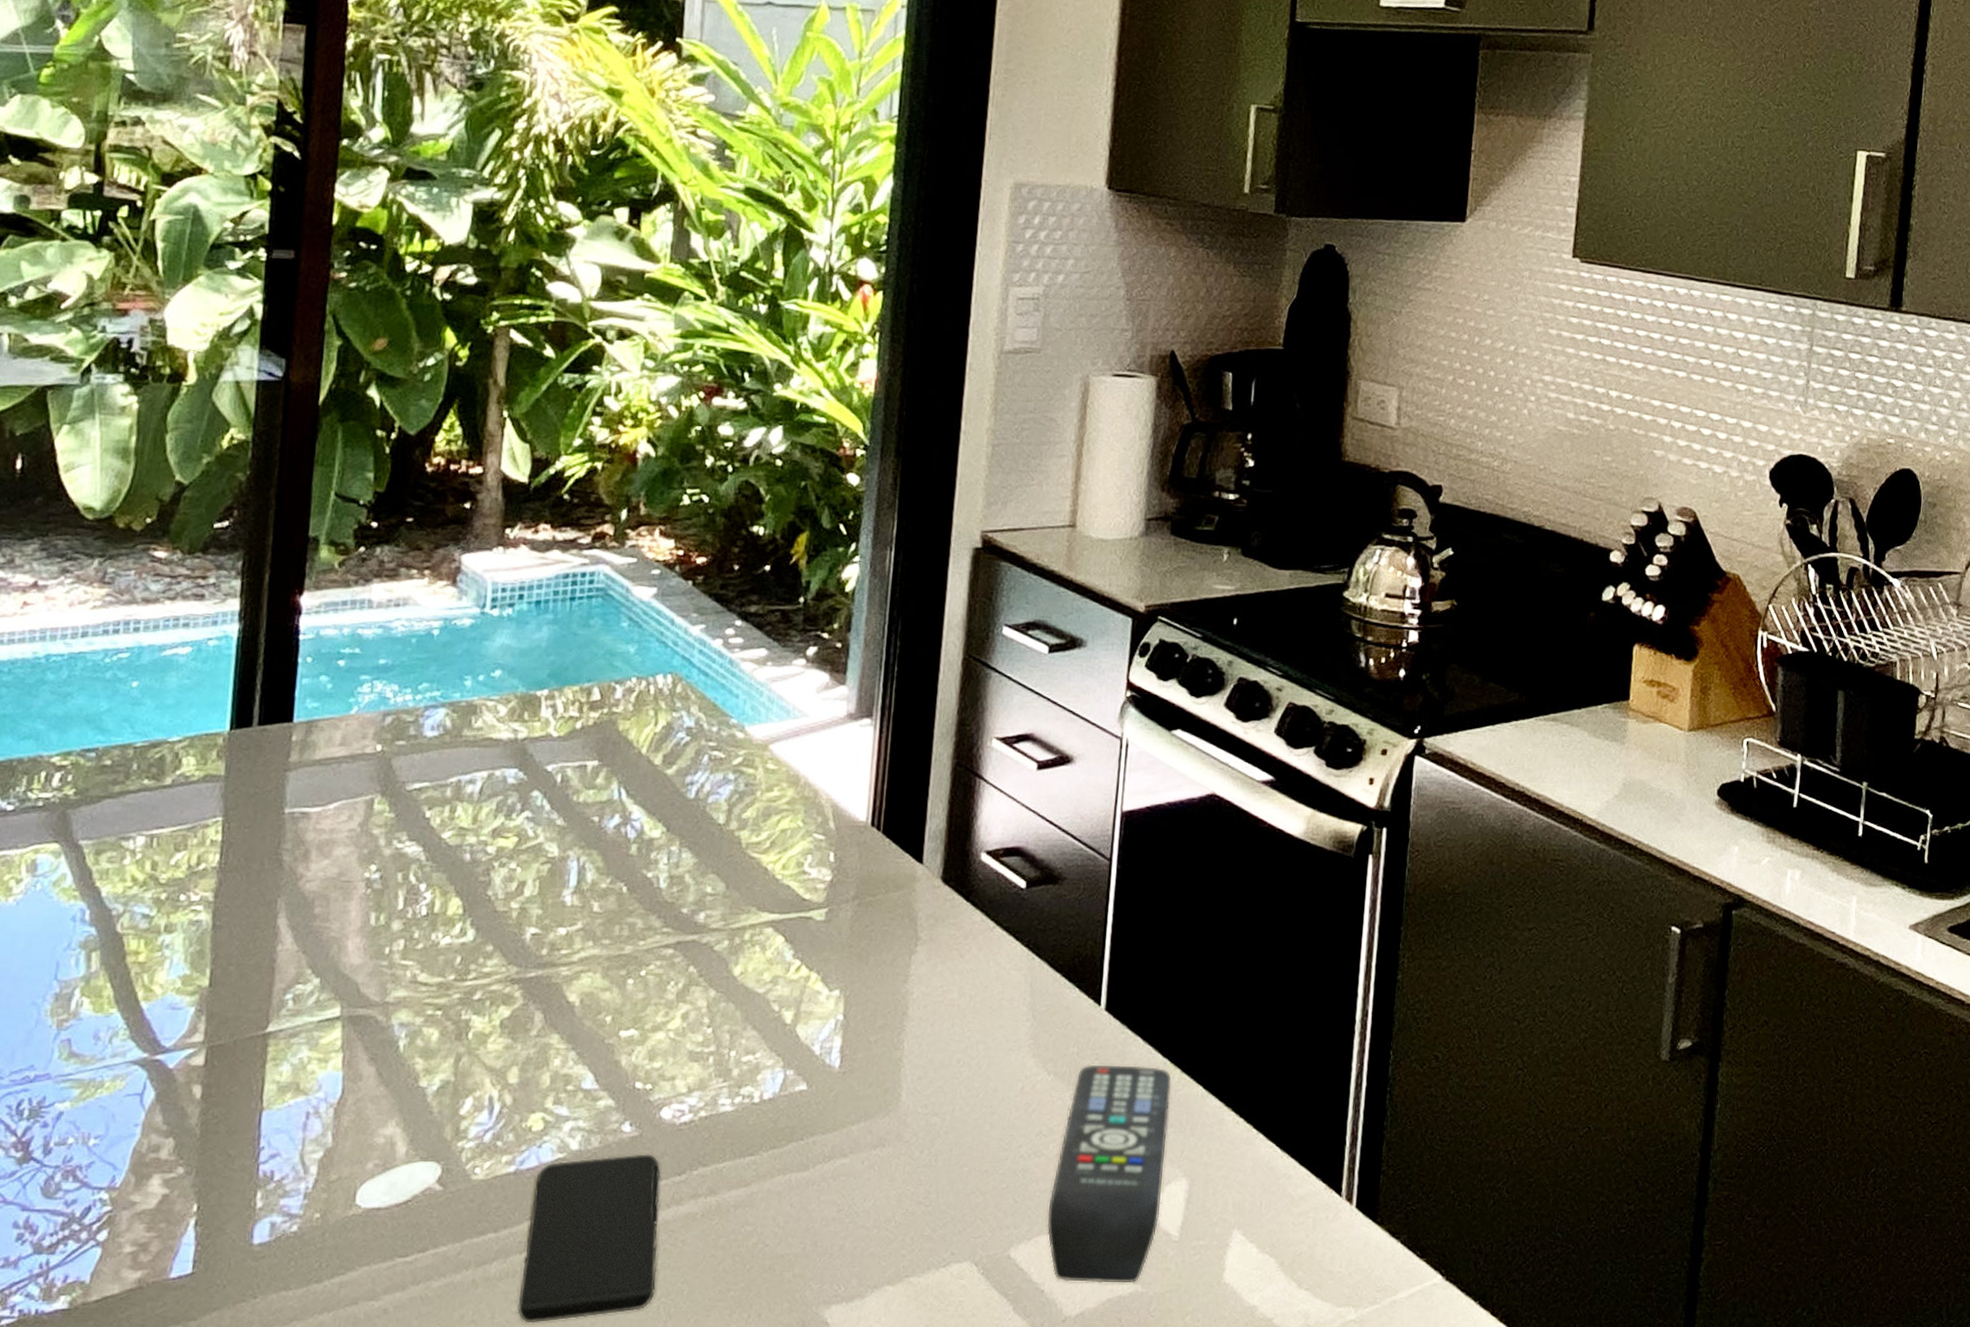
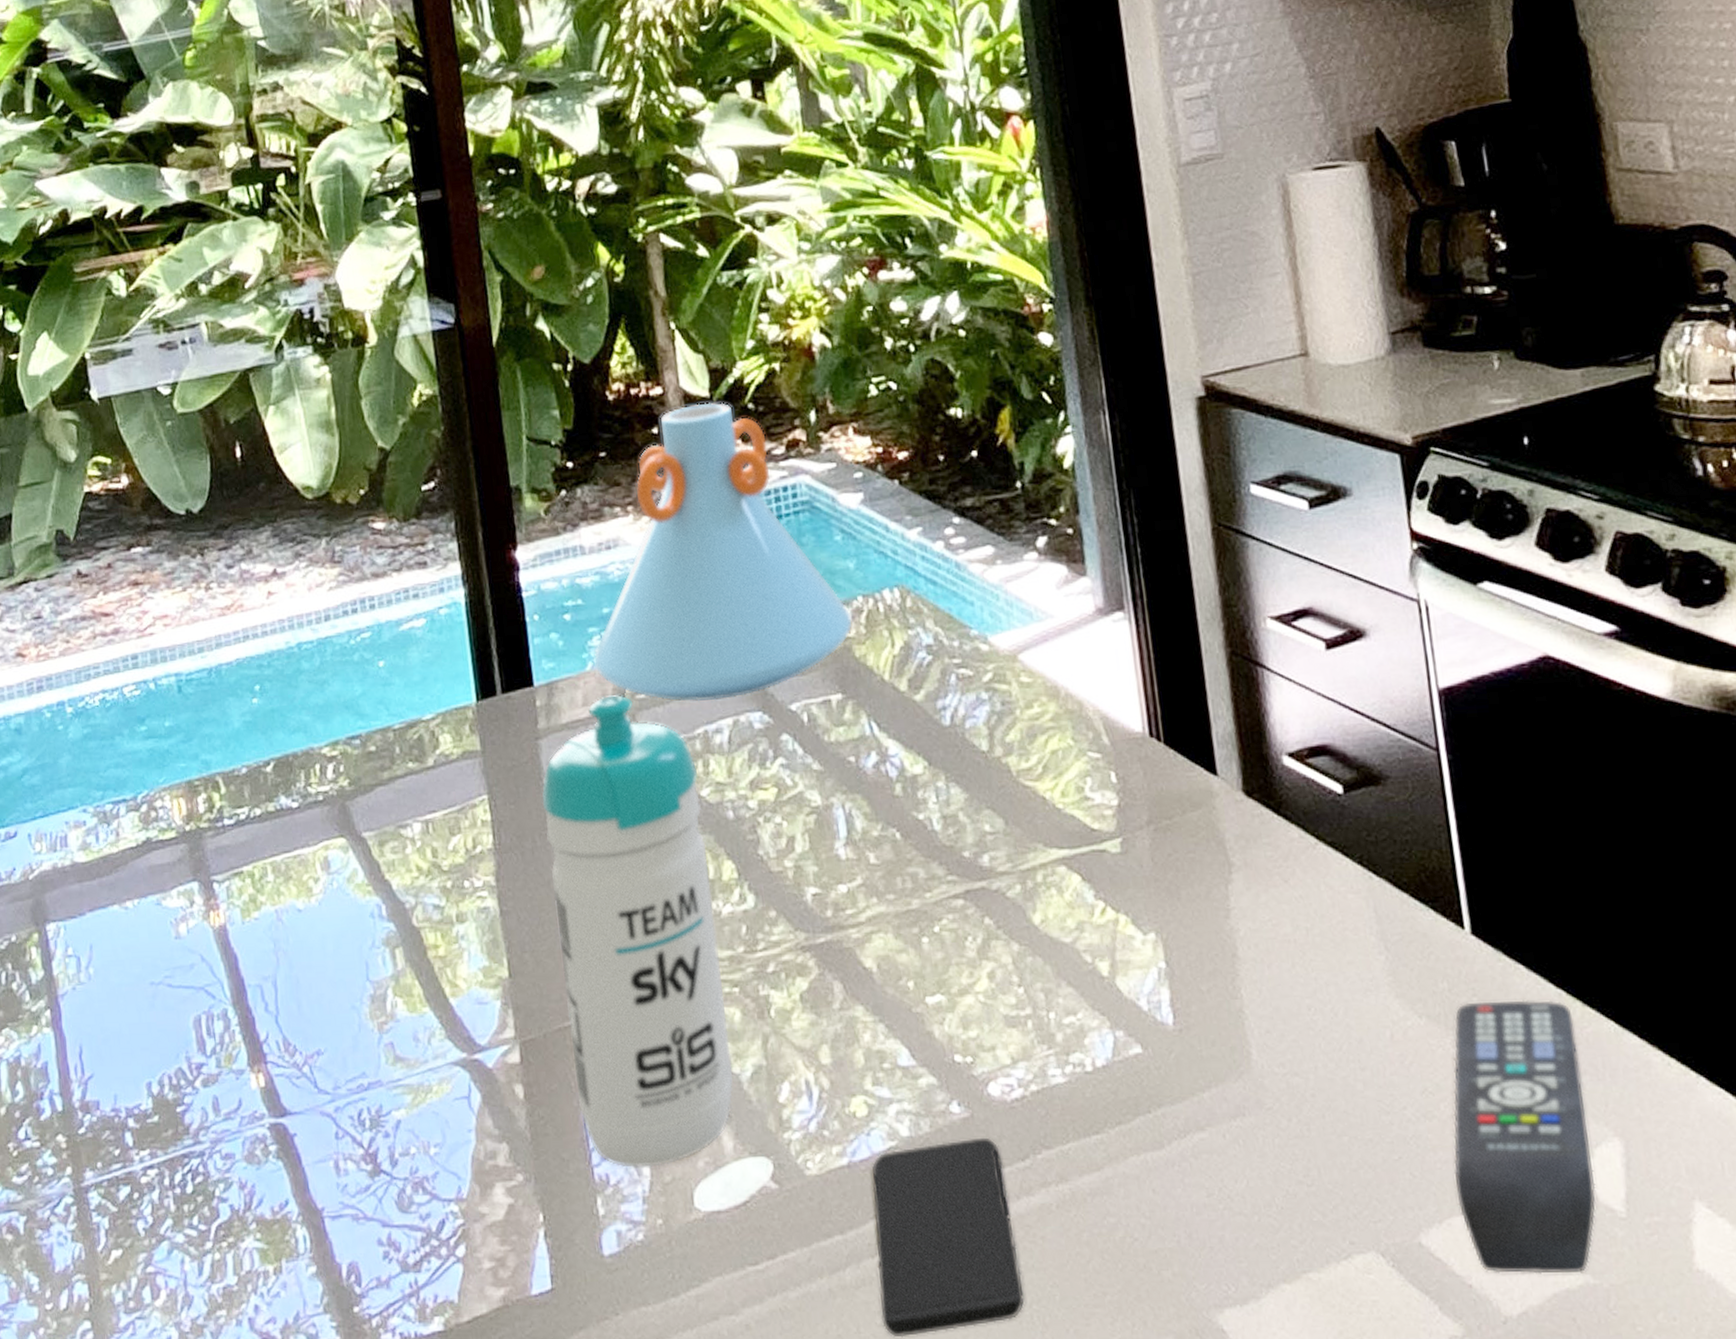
water bottle: none [257,739,443,1166] -> present [541,695,733,1168]
vase: none [360,487,623,755] -> present [594,402,853,702]

